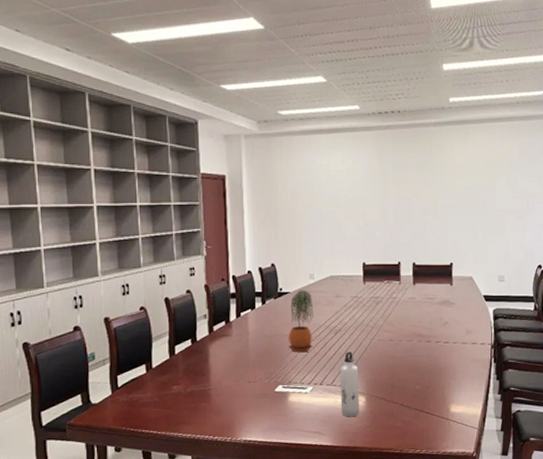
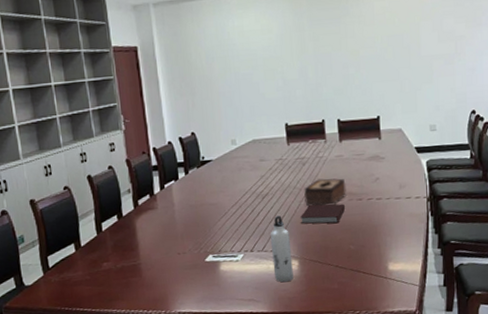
potted plant: present [289,290,313,353] -> none [214,156,241,221]
notebook: none [371,343,414,363] -> present [301,203,346,224]
tissue box: none [376,319,416,346] -> present [304,178,346,207]

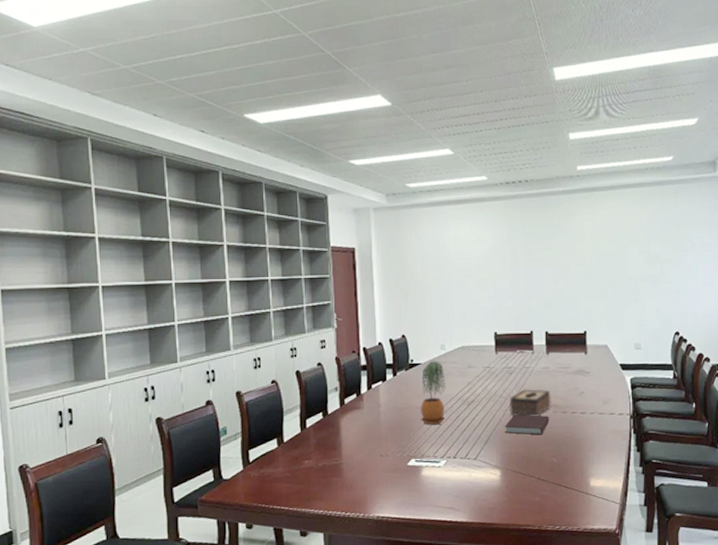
potted plant: none [214,156,241,221] -> present [421,361,446,425]
water bottle: present [270,216,294,283] -> none [473,423,495,492]

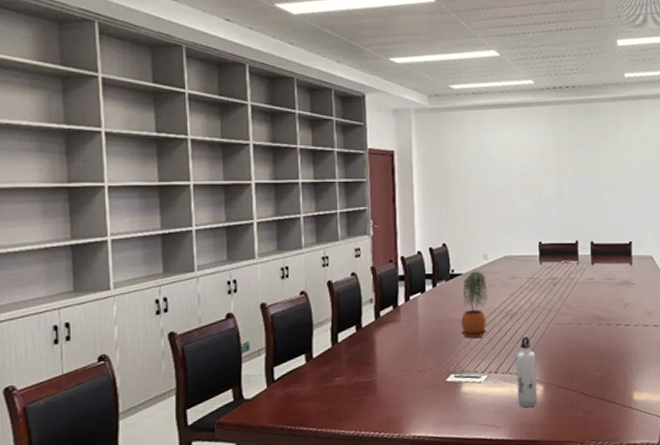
water bottle: none [473,423,495,492] -> present [516,337,537,408]
notebook: present [505,415,550,435] -> none [548,327,594,348]
tissue box: present [510,389,551,417] -> none [553,301,596,330]

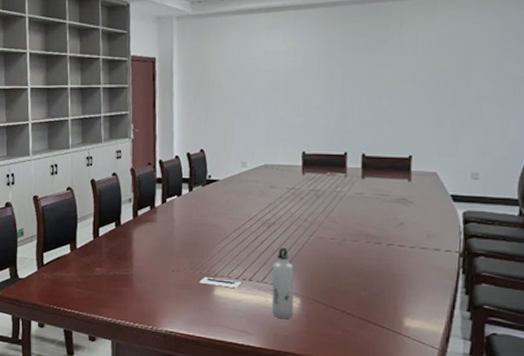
potted plant: present [461,271,487,339] -> none [216,178,245,245]

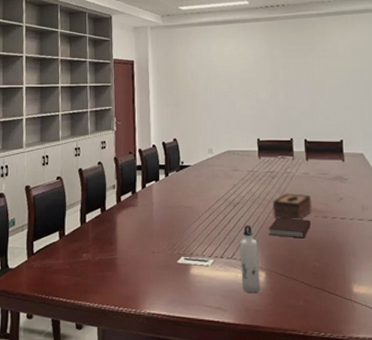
notebook: none [308,242,361,266] -> present [269,218,312,239]
tissue box: none [315,215,364,246] -> present [273,193,312,221]

